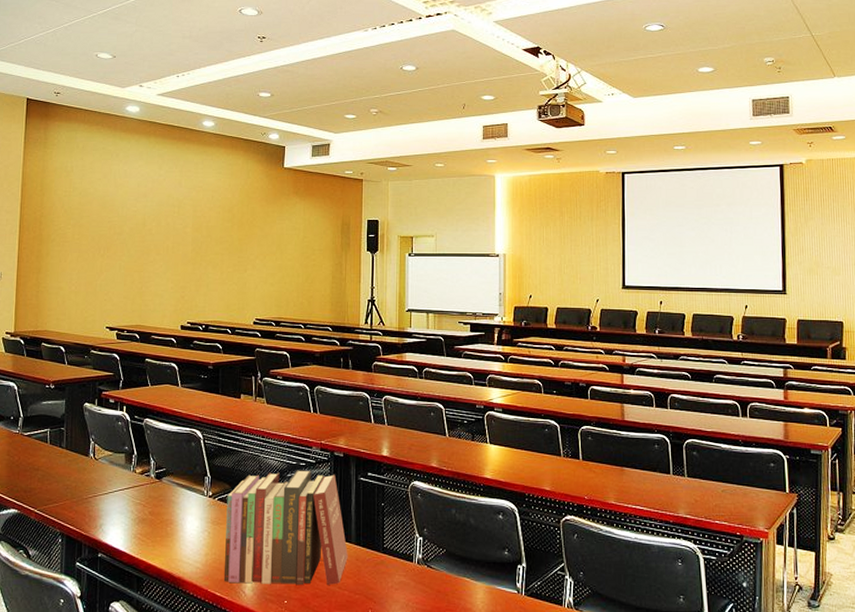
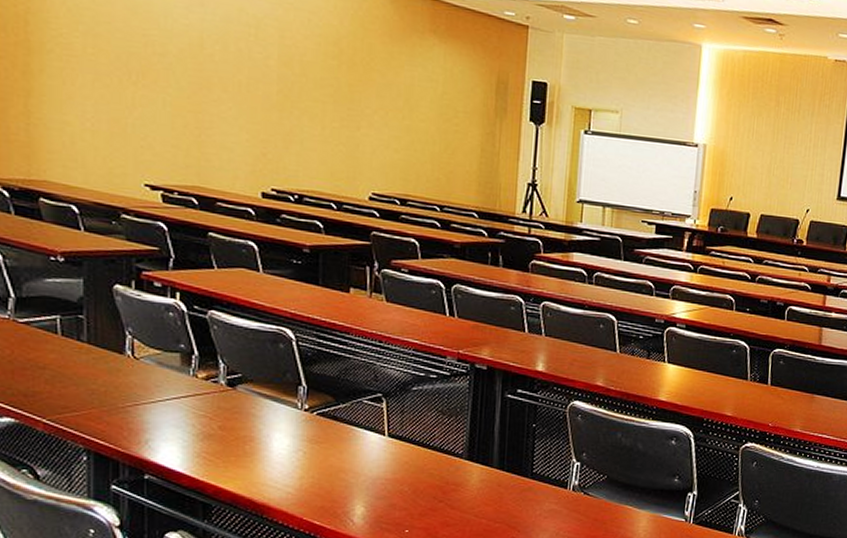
books: present [223,470,348,585] -> none [324,383,488,513]

